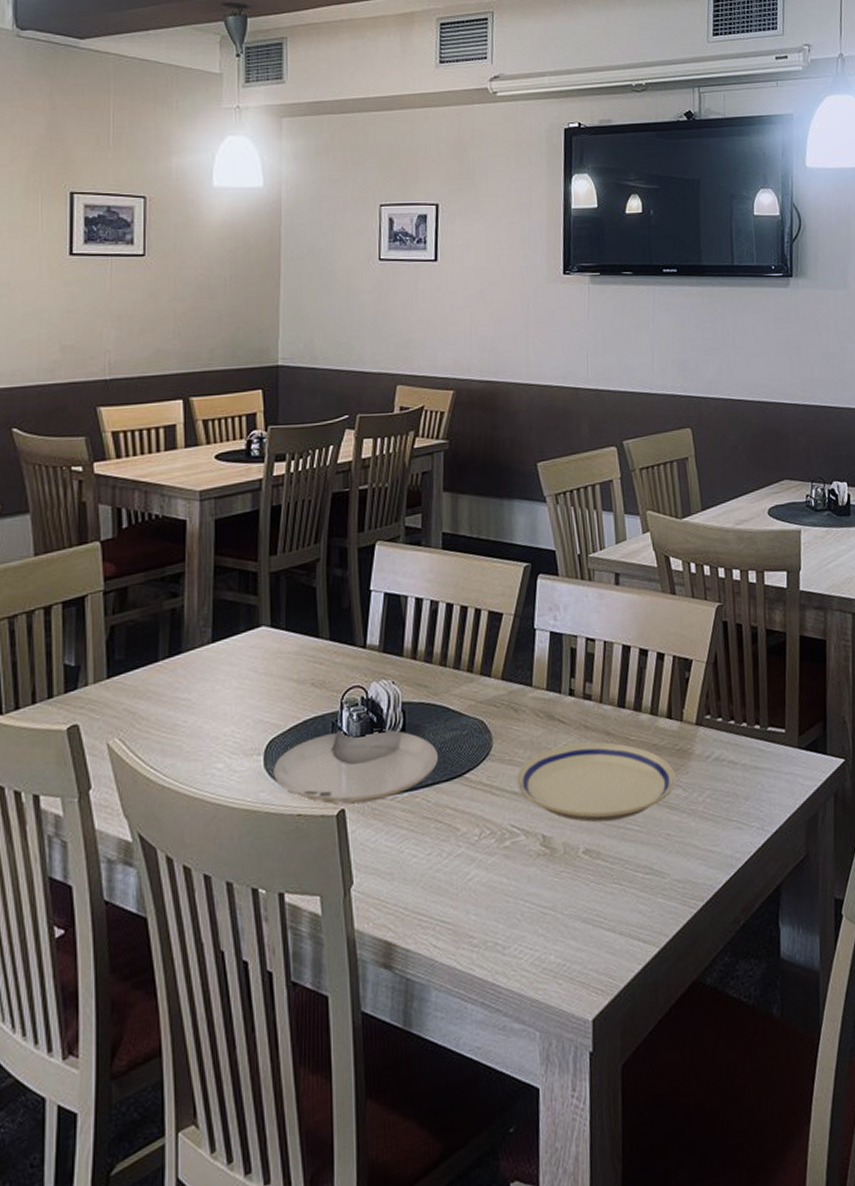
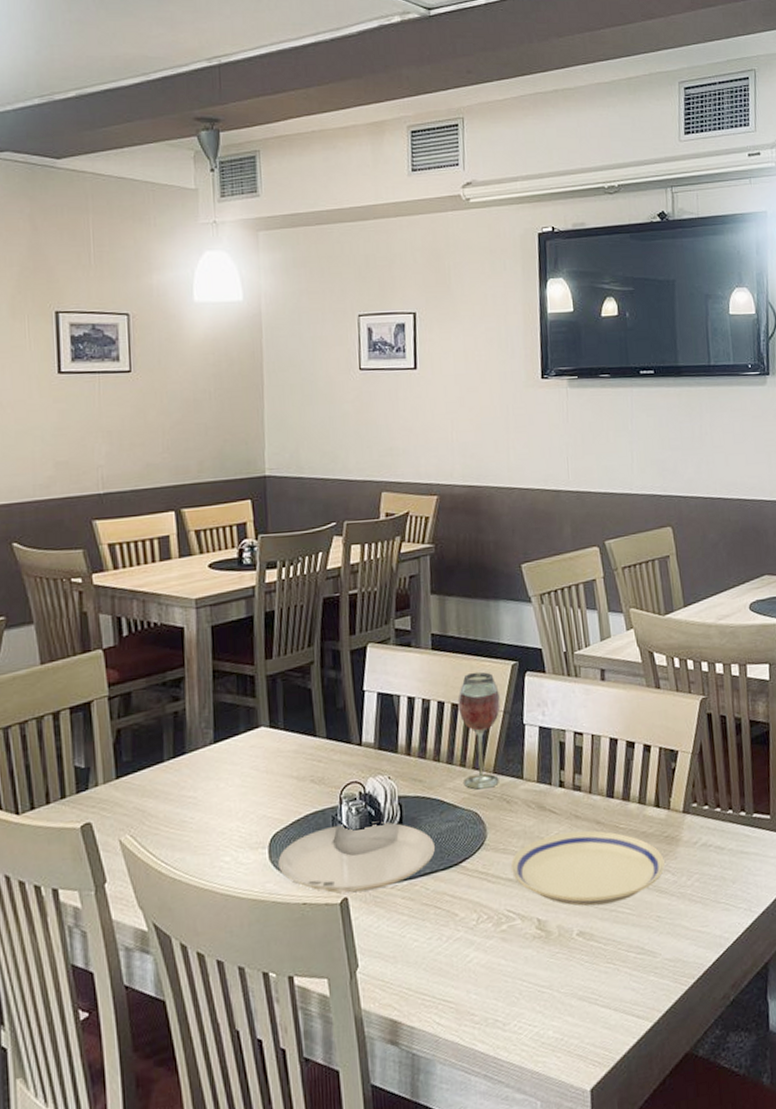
wineglass: none [467,573,511,697] -> present [457,671,501,790]

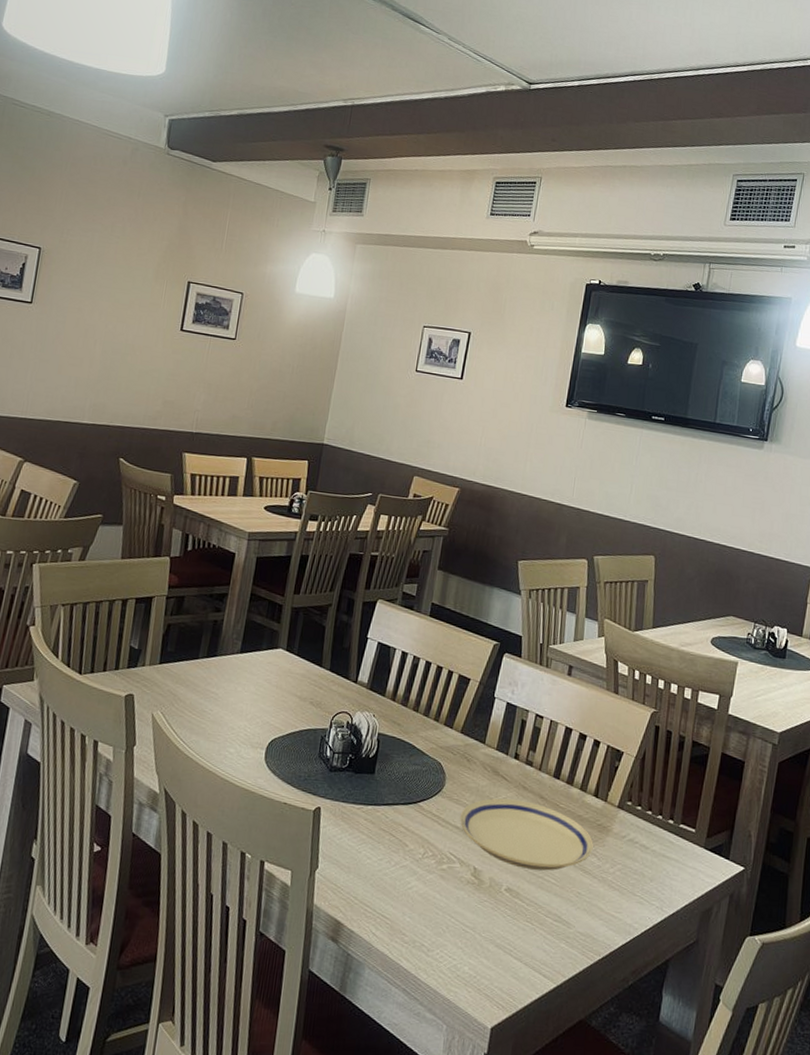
plate: present [278,821,436,893] -> none [270,744,401,807]
wineglass: present [457,671,501,790] -> none [434,643,479,745]

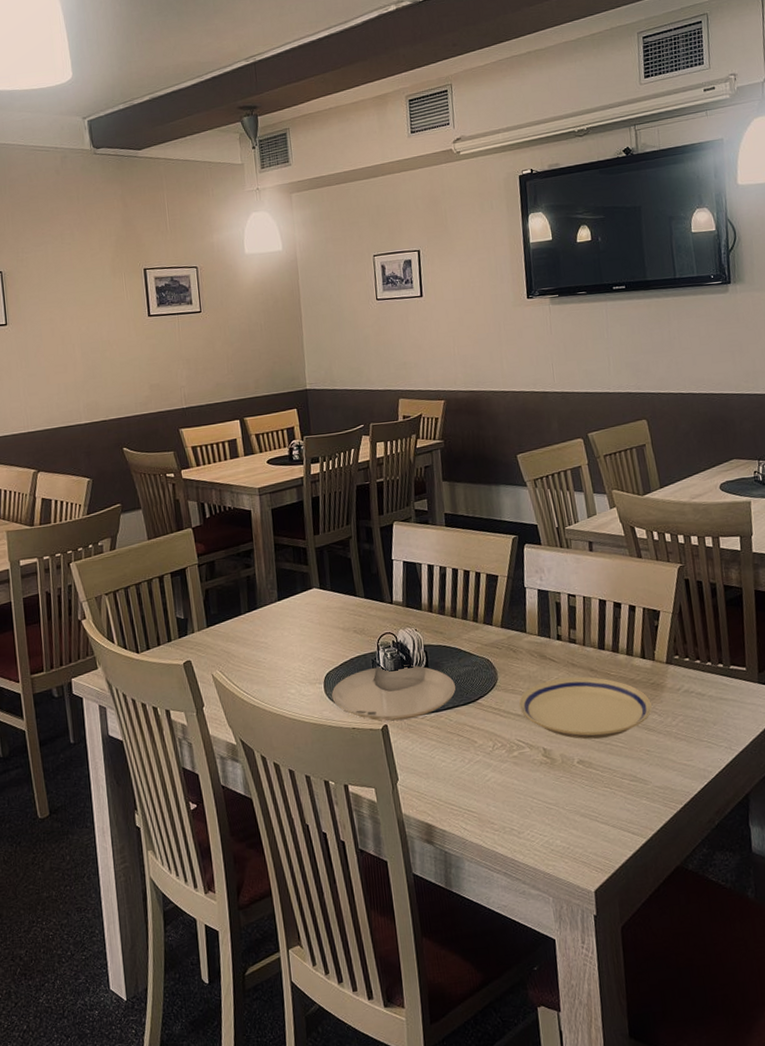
plate: none [270,744,401,807] -> present [332,665,456,721]

